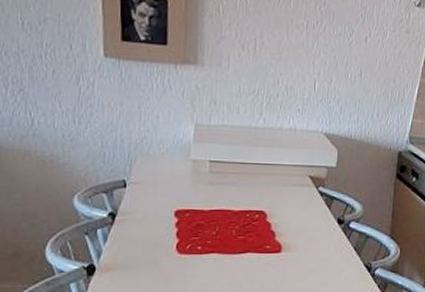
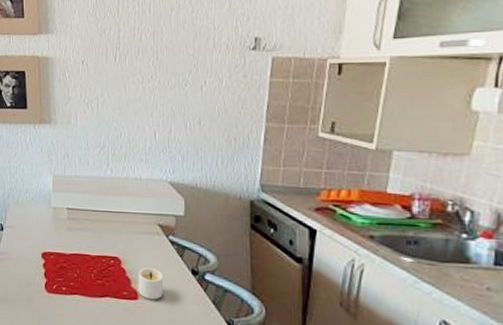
candle: none [282,219,310,251] -> present [138,267,164,300]

